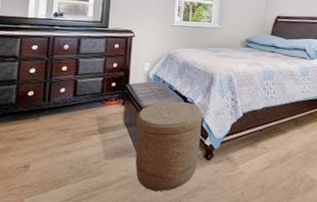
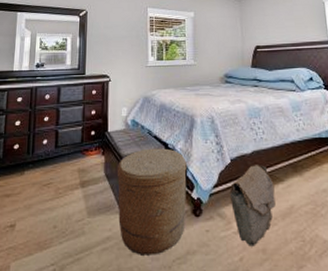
bag: none [238,119,278,184] -> present [229,165,276,247]

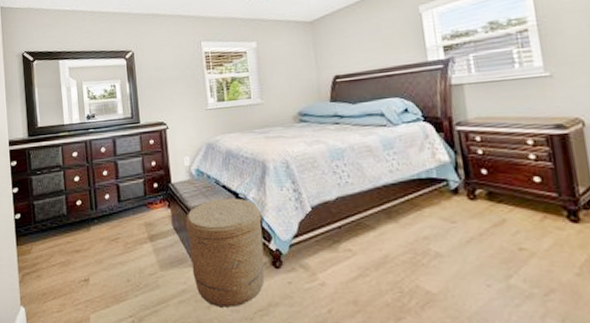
bag: present [229,165,276,247] -> none [312,212,367,298]

